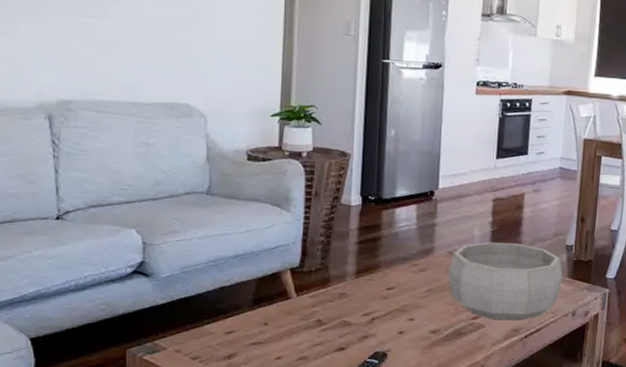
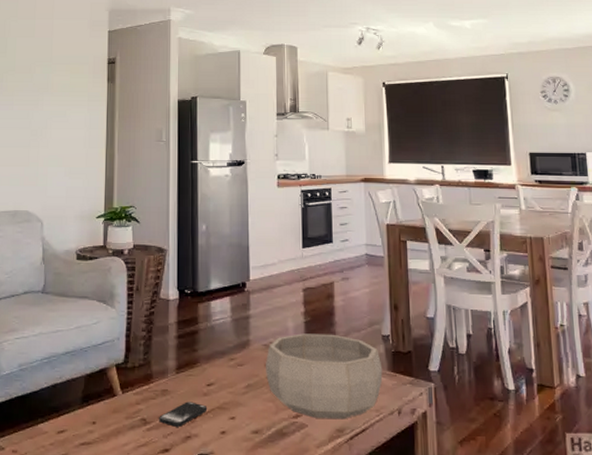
smartphone: none [335,304,387,327] -> present [159,401,208,427]

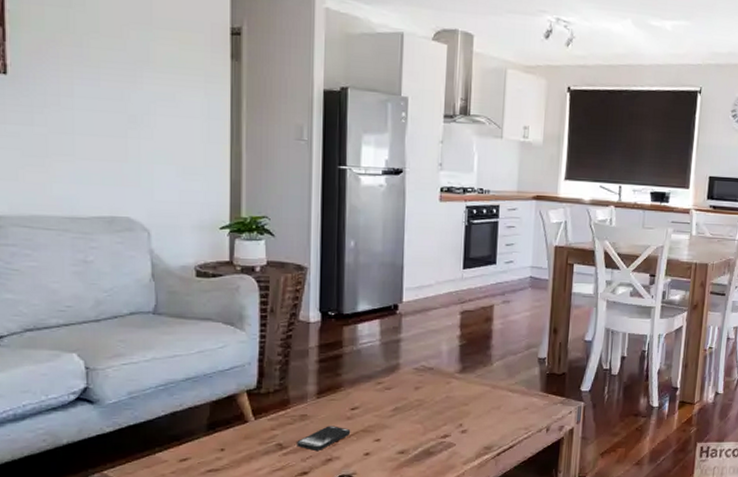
decorative bowl: present [266,333,383,420] -> none [415,357,536,438]

